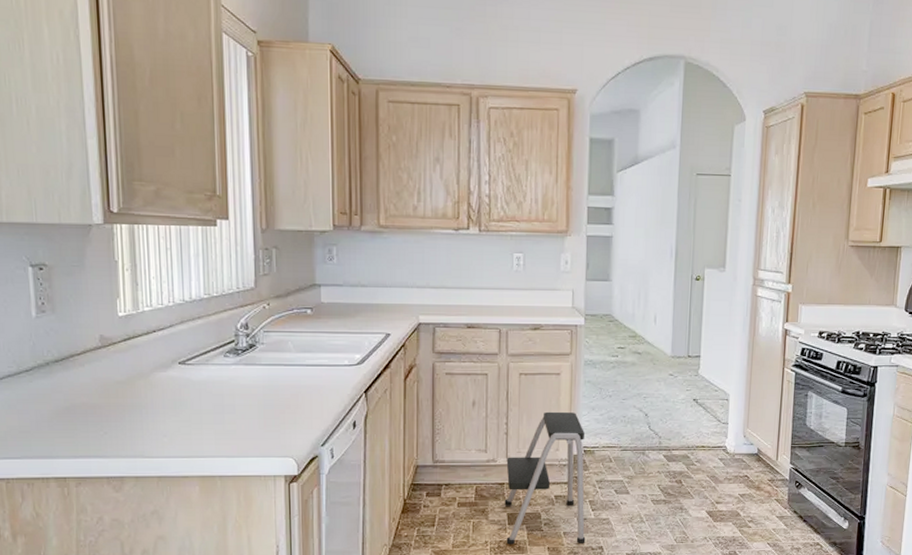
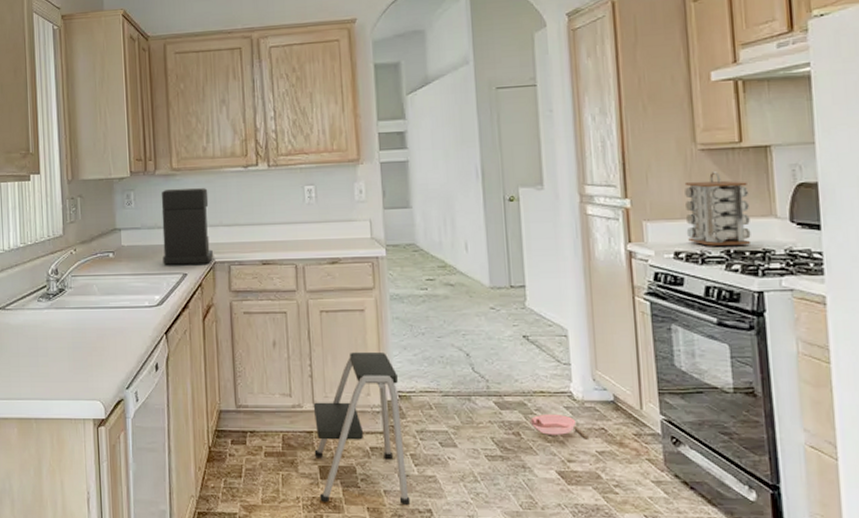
coffee maker: none [365,246,419,325] -> present [161,188,214,265]
pet bowl: none [690,464,735,485] -> present [529,413,590,439]
spice rack: none [830,265,880,329] -> present [684,171,751,247]

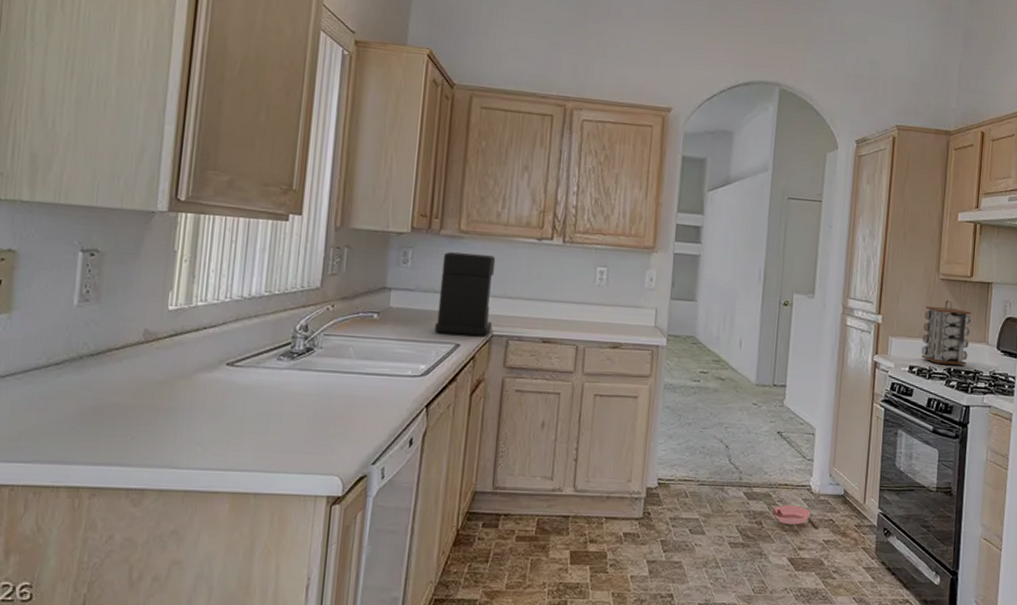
step stool: present [313,351,411,506] -> none [566,437,660,591]

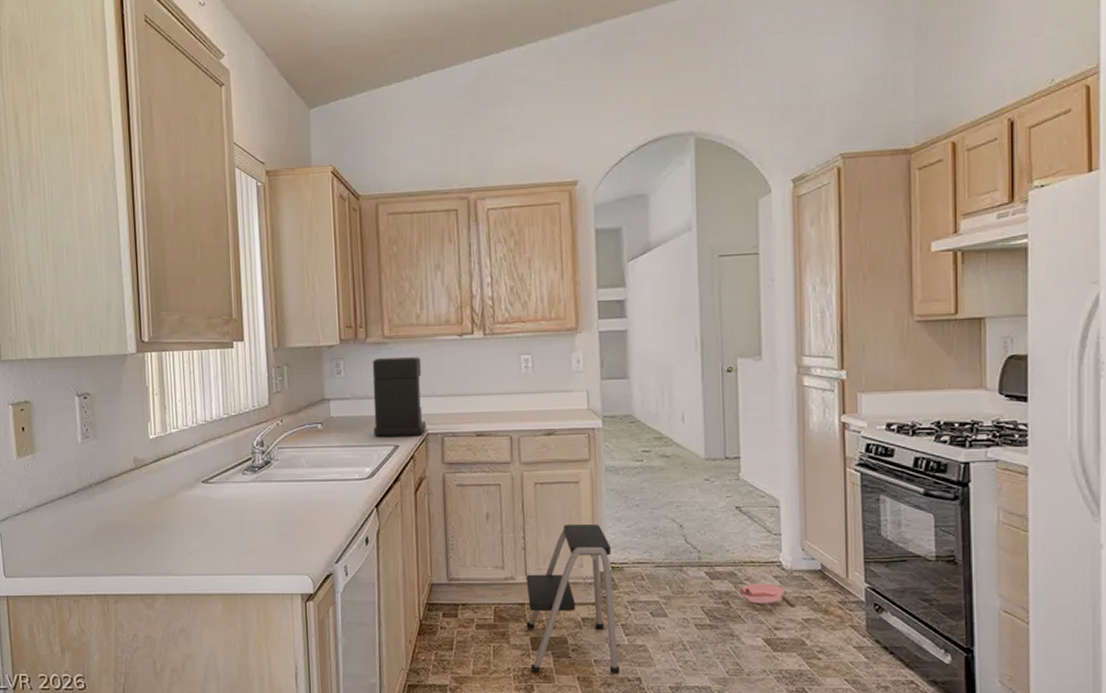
step stool: none [566,437,660,591] -> present [526,523,620,674]
spice rack: present [921,299,971,366] -> none [899,343,961,419]

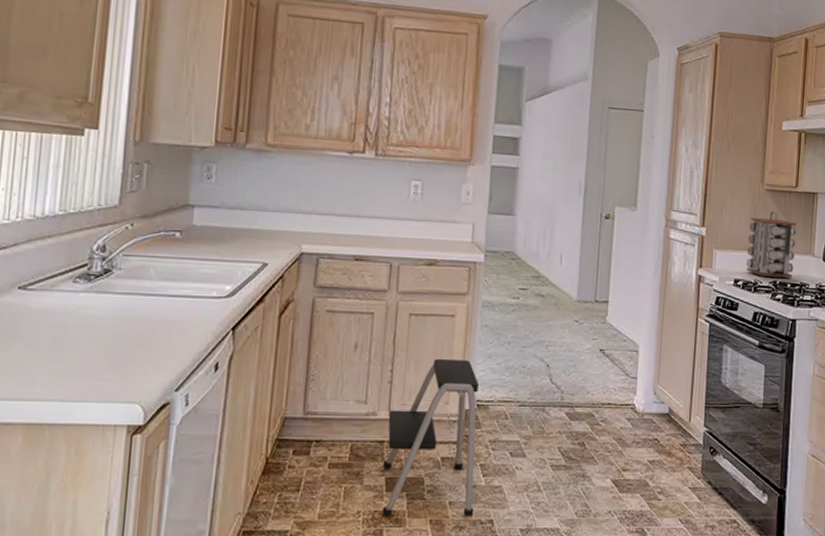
coffee maker: present [372,357,427,437] -> none [241,166,305,254]
pet bowl: present [739,583,796,608] -> none [594,425,644,449]
spice rack: none [899,343,961,419] -> present [746,210,797,279]

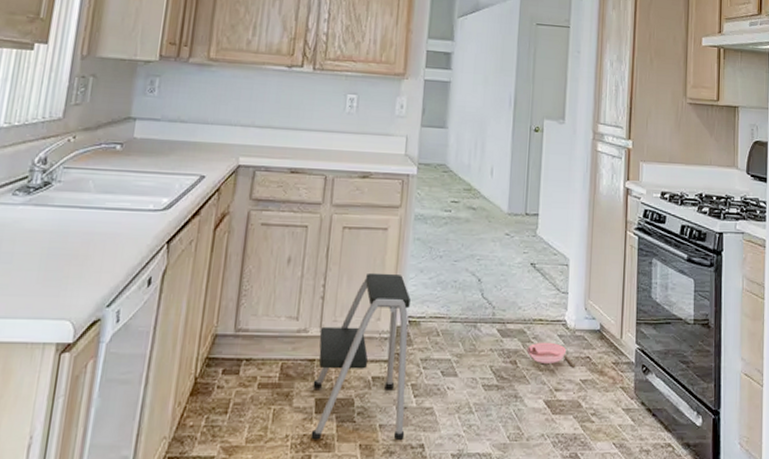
pet bowl: none [594,425,644,449] -> present [526,342,576,368]
spice rack: present [746,210,797,279] -> none [672,124,719,191]

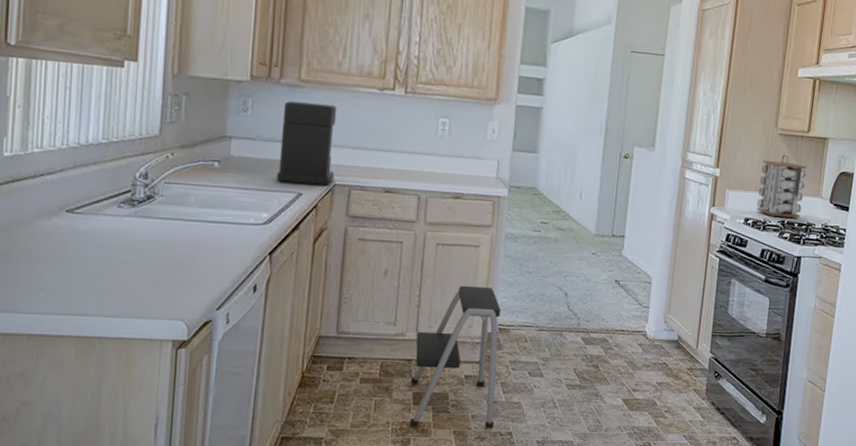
coffee maker: none [179,80,245,167] -> present [276,100,337,185]
pet bowl: present [526,342,576,368] -> none [608,349,654,372]
spice rack: none [672,124,719,191] -> present [756,154,807,218]

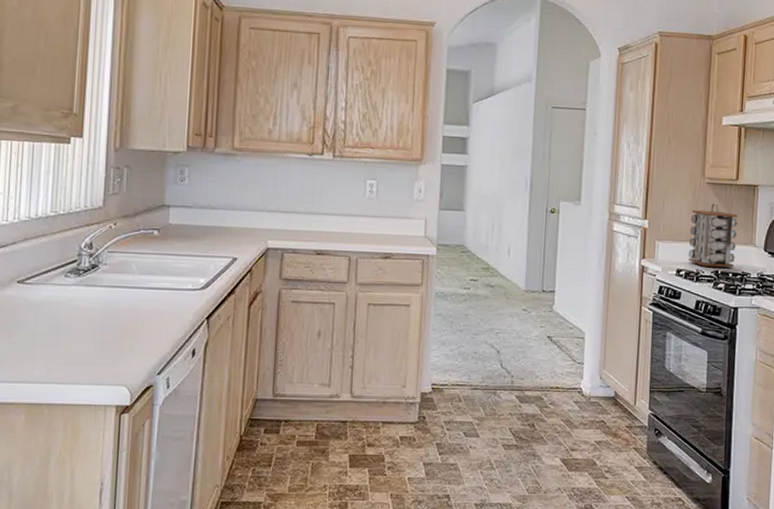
coffee maker: present [276,100,337,185] -> none [212,168,269,250]
step stool: present [409,285,501,429] -> none [346,345,433,492]

